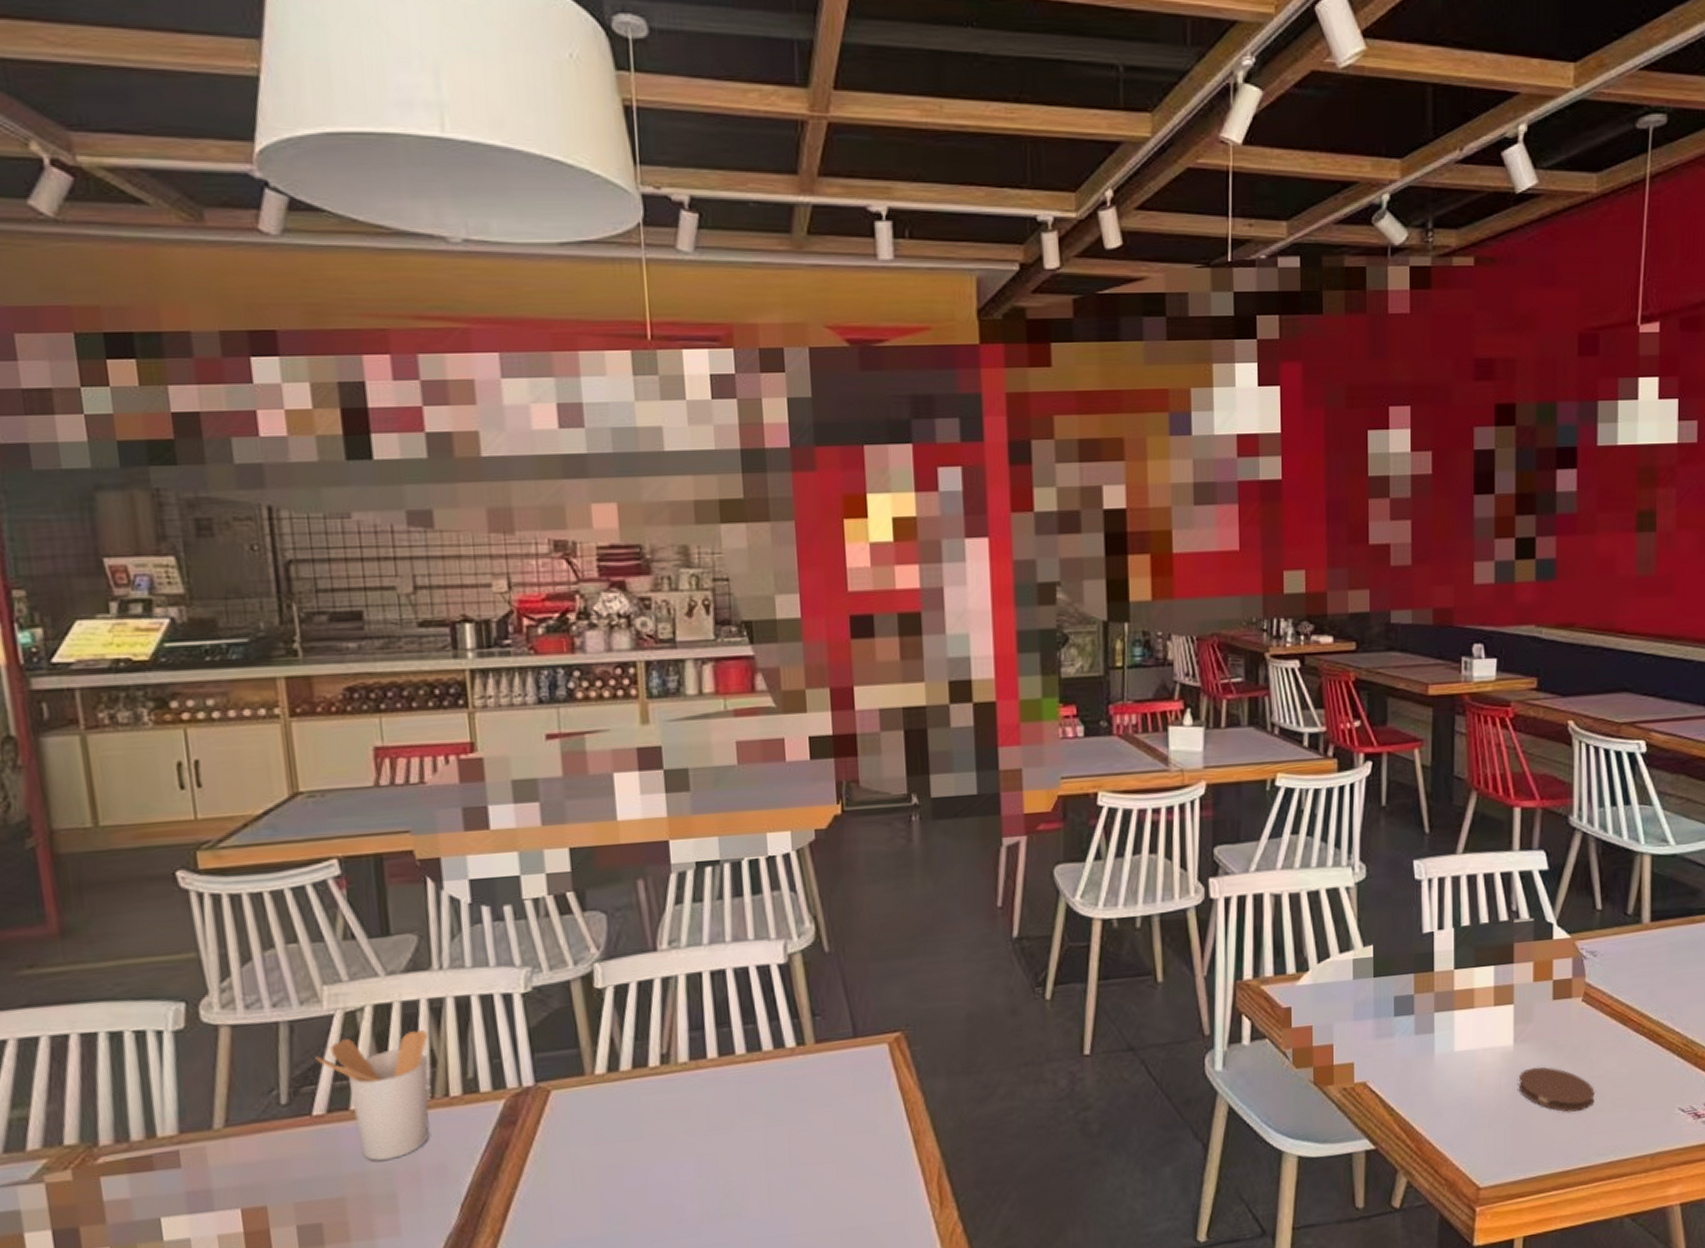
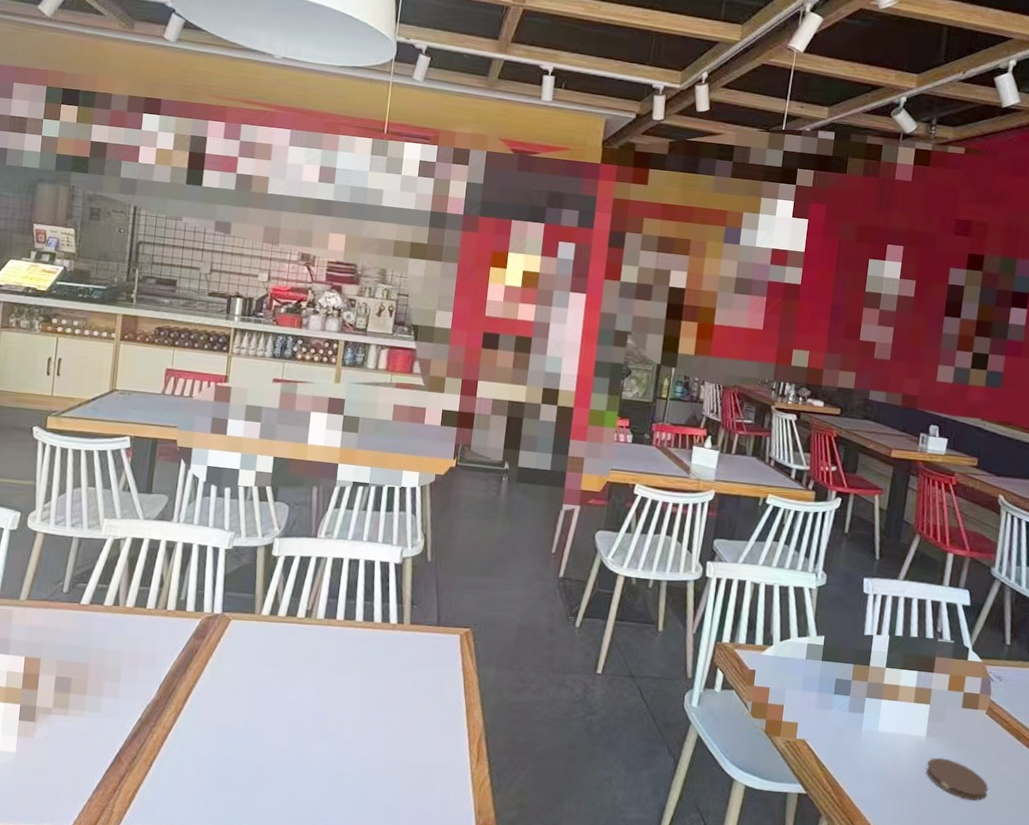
utensil holder: present [315,1030,430,1161] -> none [90,557,162,645]

